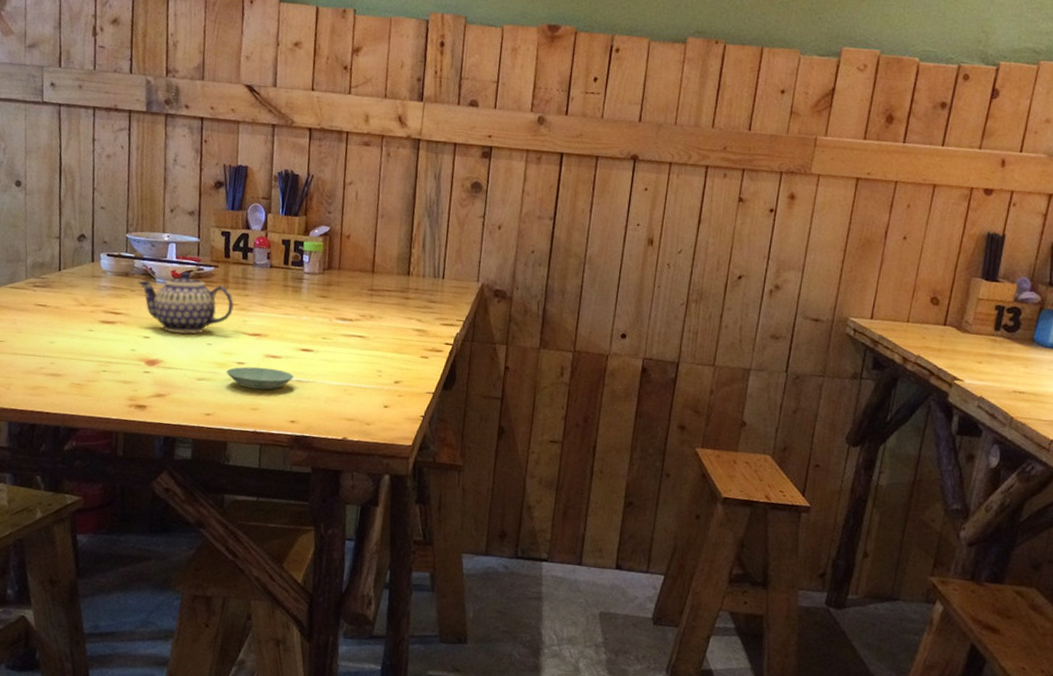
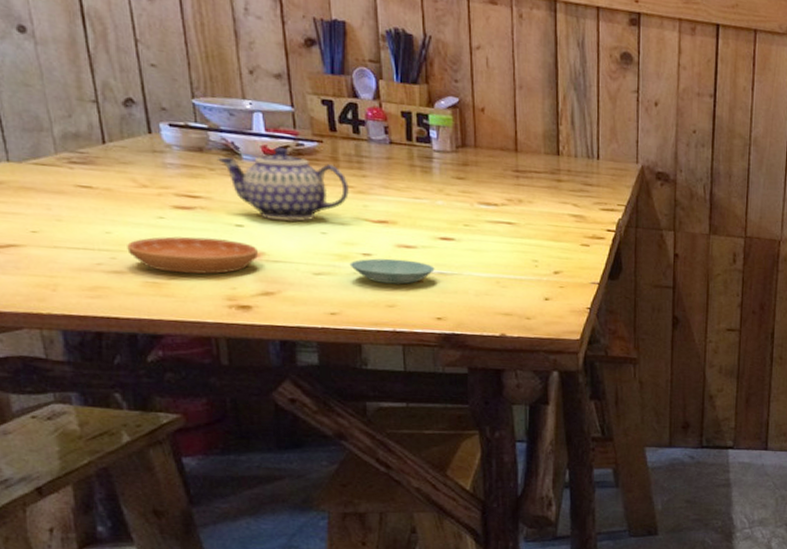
saucer: none [63,346,157,378] -> present [127,236,258,274]

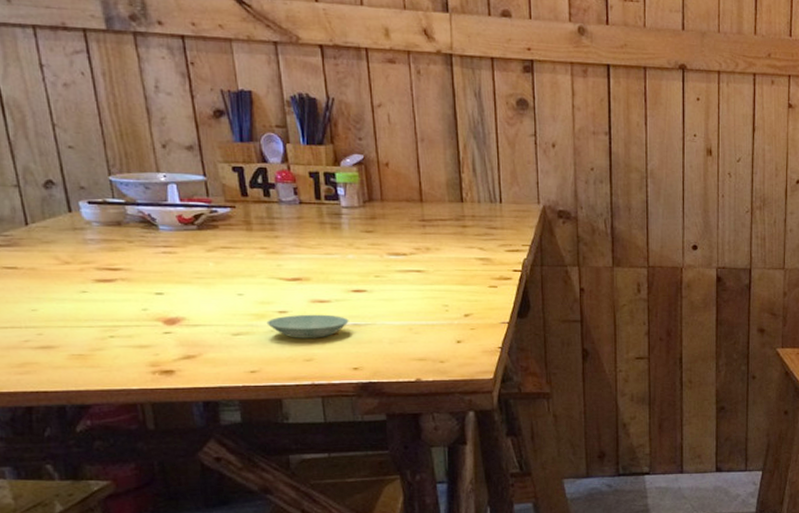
saucer: present [127,236,258,274] -> none [52,308,178,344]
teapot: present [216,146,350,222] -> none [135,214,264,285]

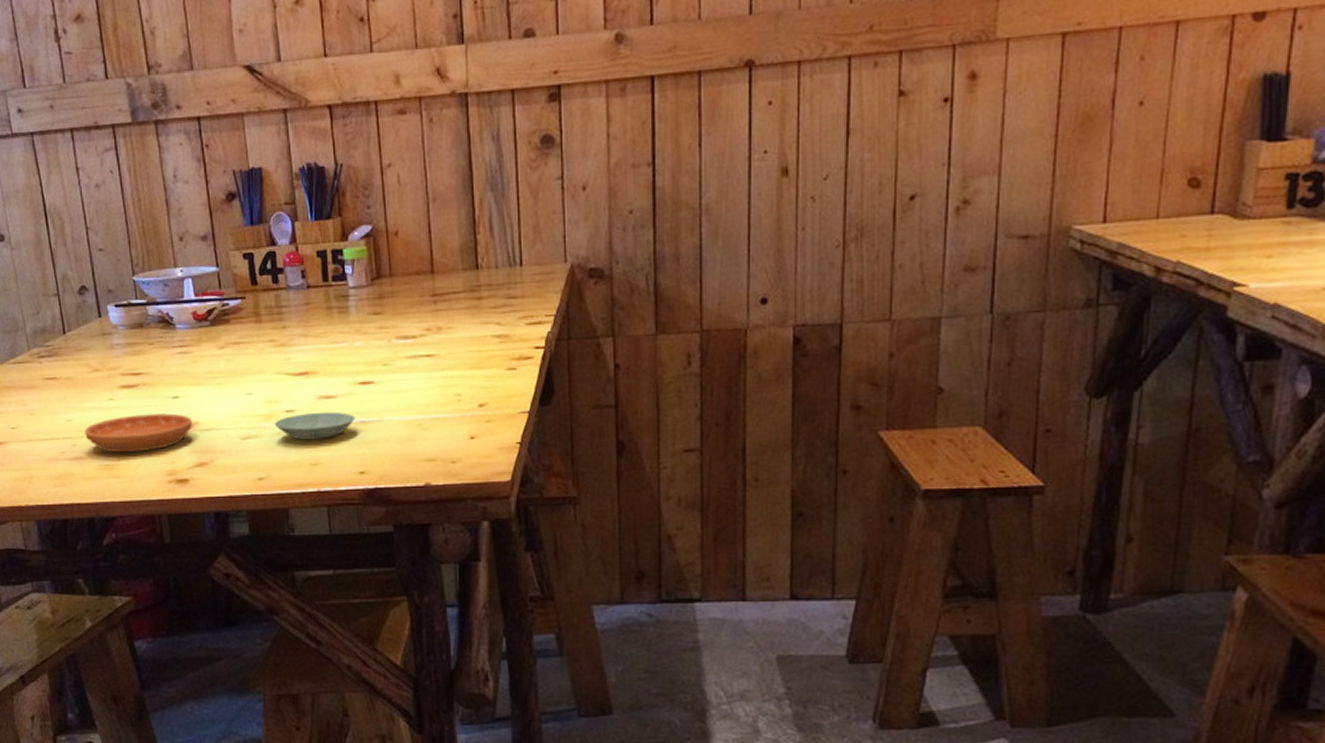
saucer: none [52,308,178,344] -> present [84,413,192,453]

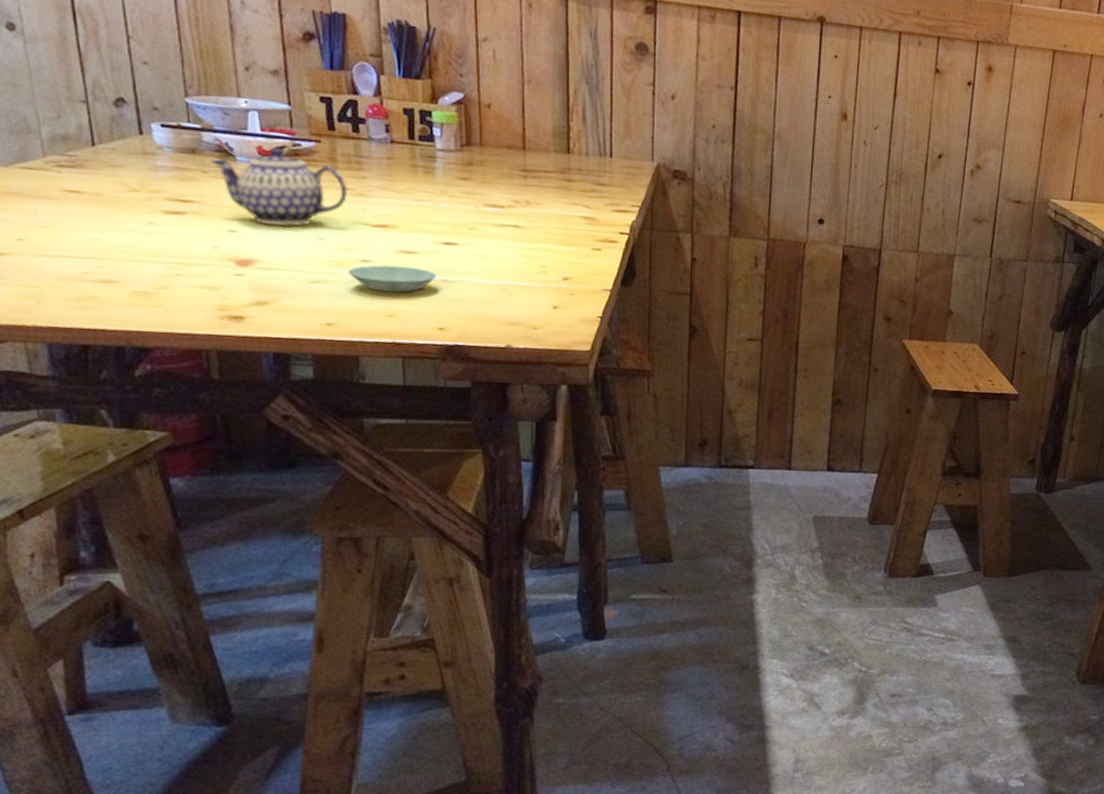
saucer: present [84,413,192,453] -> none [116,243,251,283]
teapot: none [154,309,272,387] -> present [210,146,349,226]

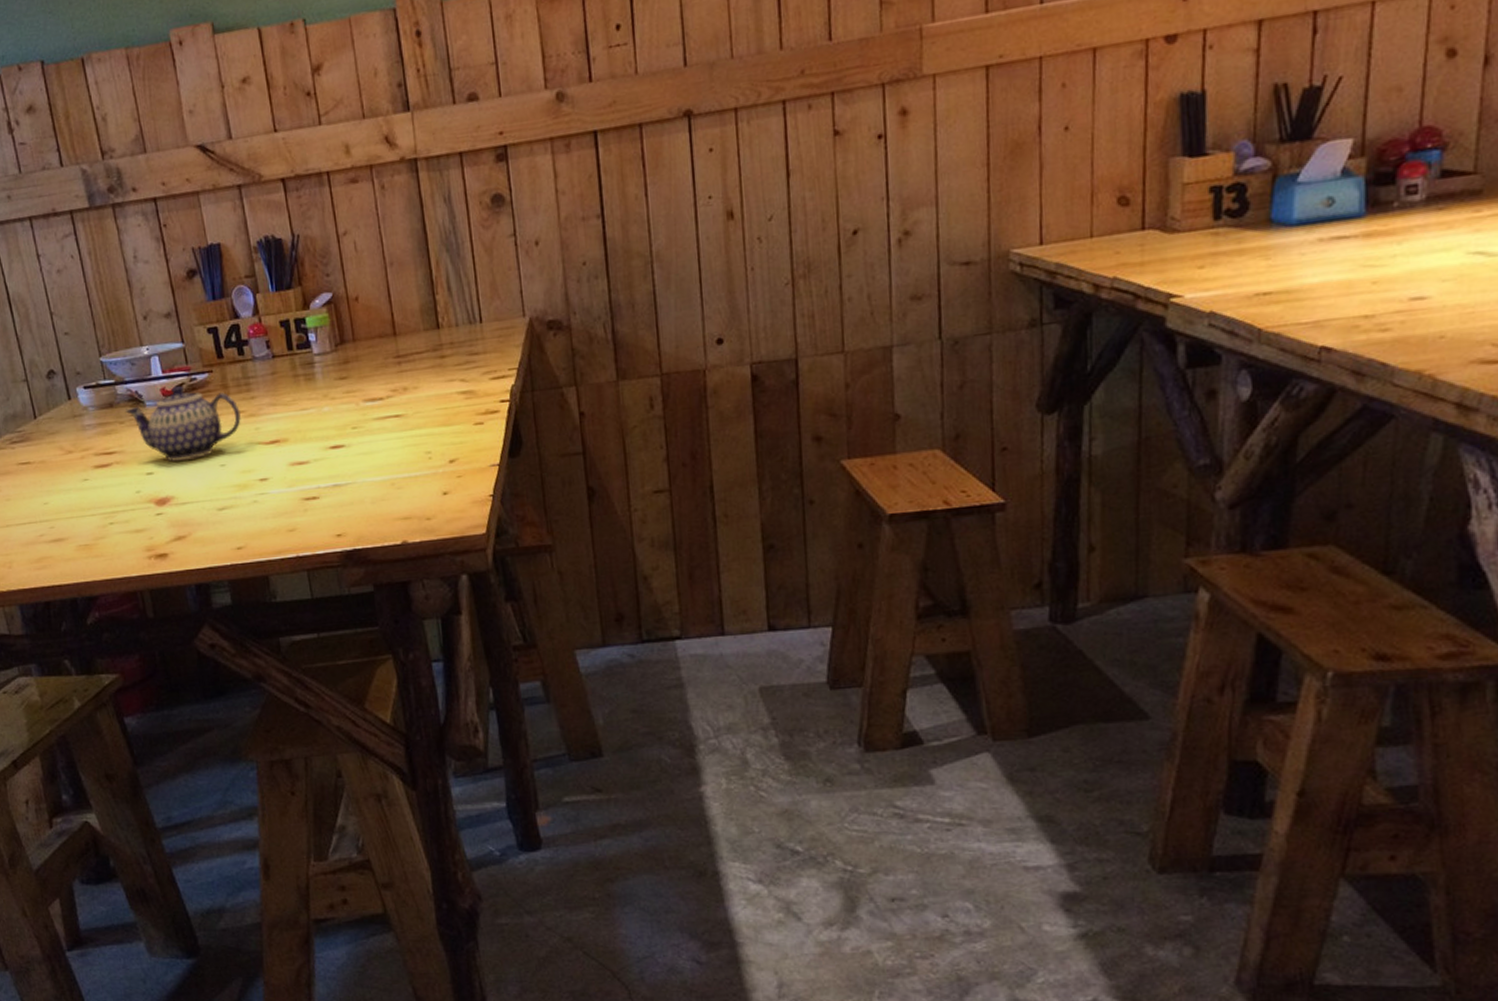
saucer: present [347,265,437,293] -> none [249,477,329,508]

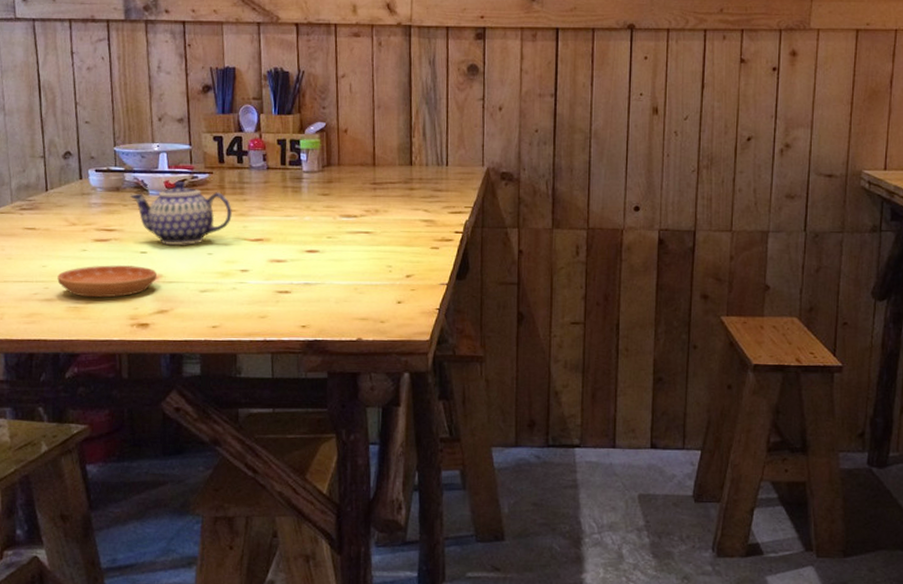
saucer: none [61,489,168,533] -> present [57,265,157,298]

